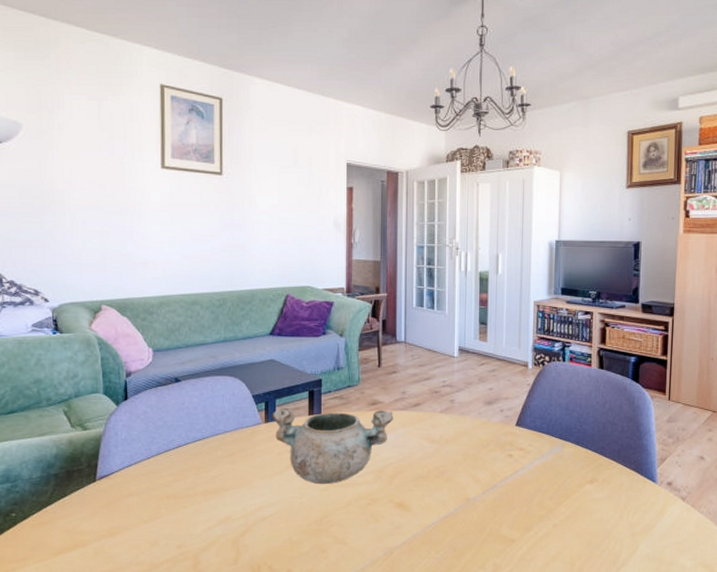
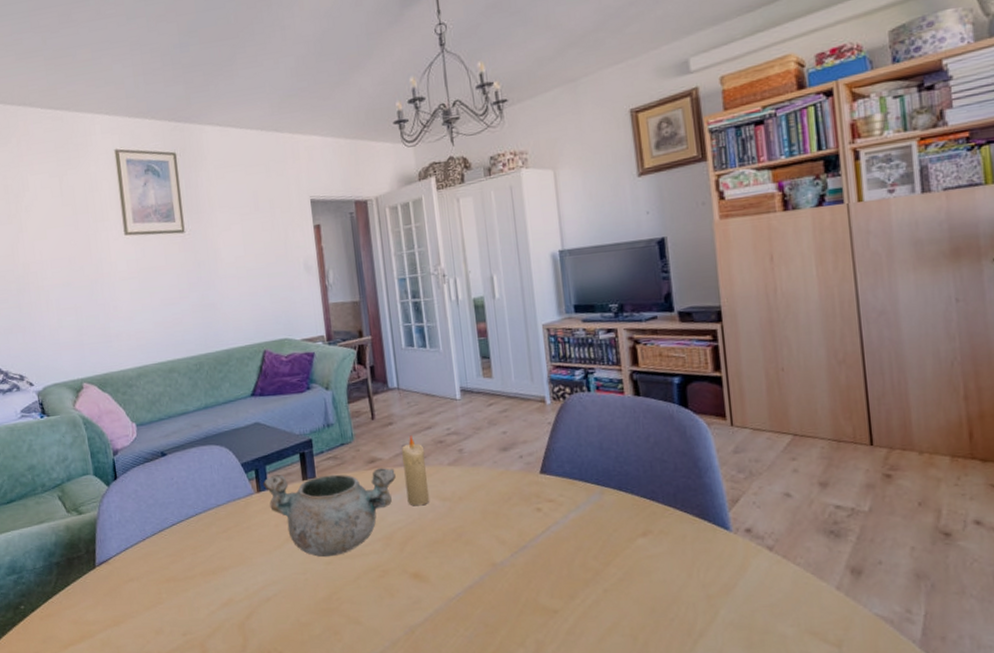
candle: none [400,384,421,446] -> present [401,435,430,506]

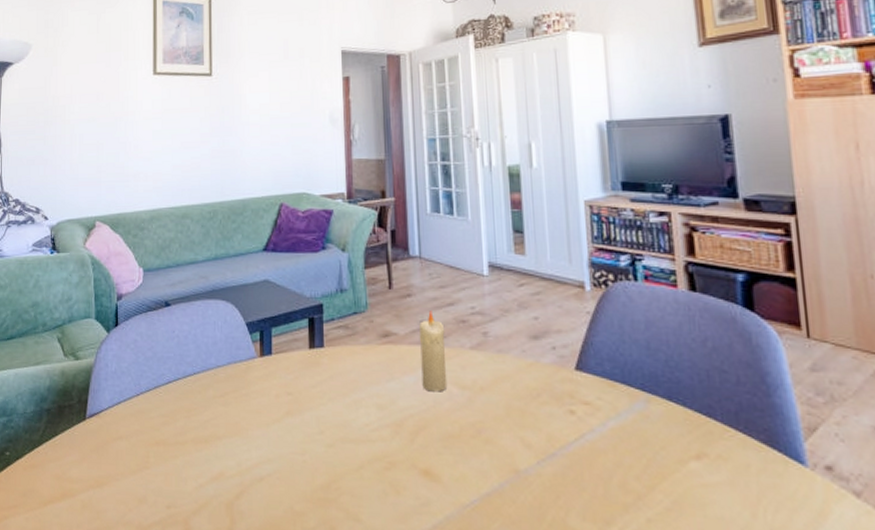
decorative bowl: present [262,468,396,558] -> none [266,338,411,439]

